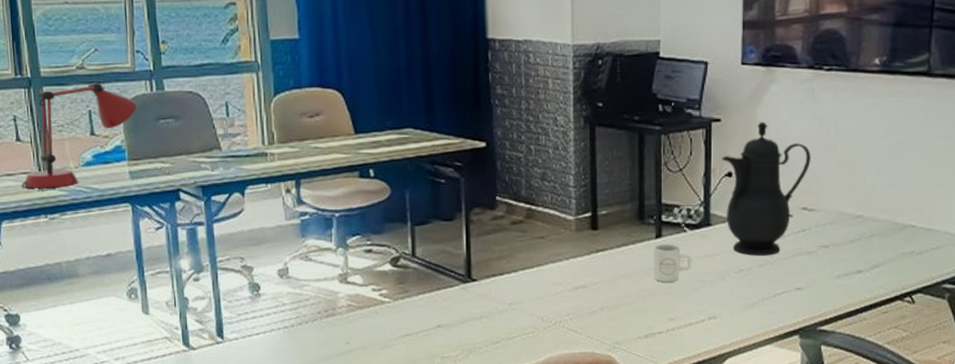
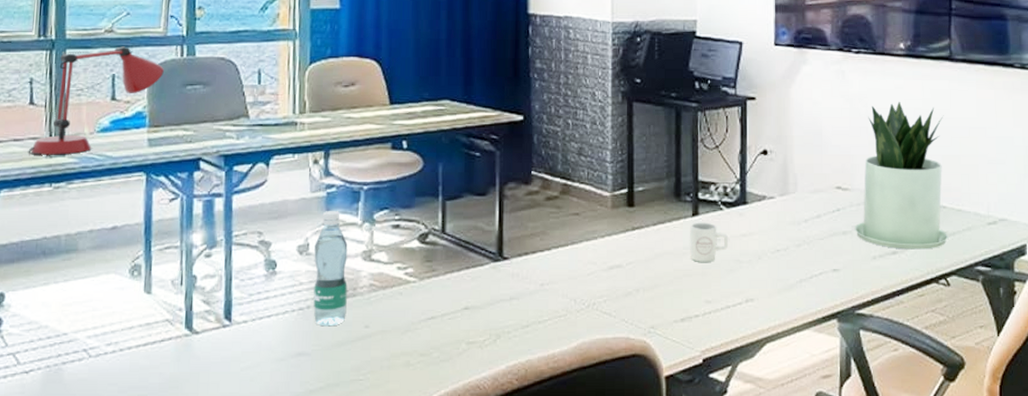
bottle: none [293,237,328,343] -> present [313,211,348,327]
coffeepot: present [721,122,811,256] -> none [756,101,843,235]
planter: none [819,120,918,269] -> present [854,102,949,250]

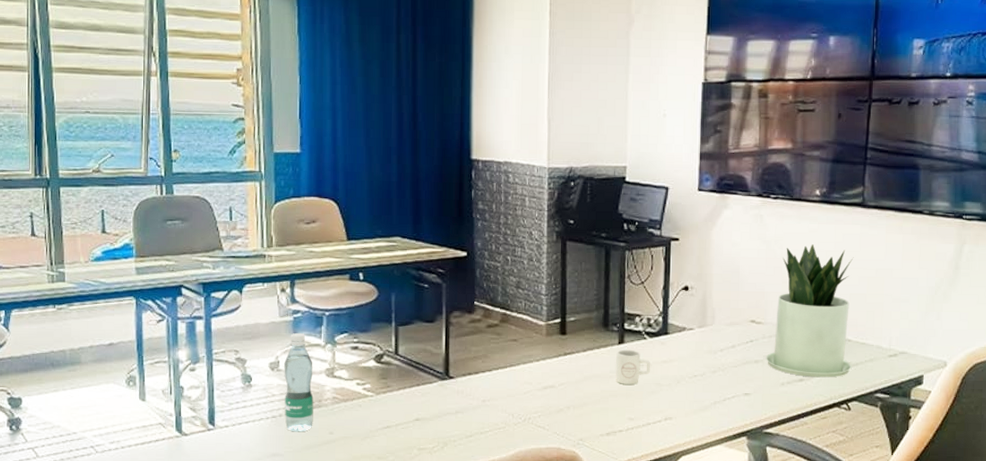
desk lamp: present [28,46,164,155] -> none [33,185,146,281]

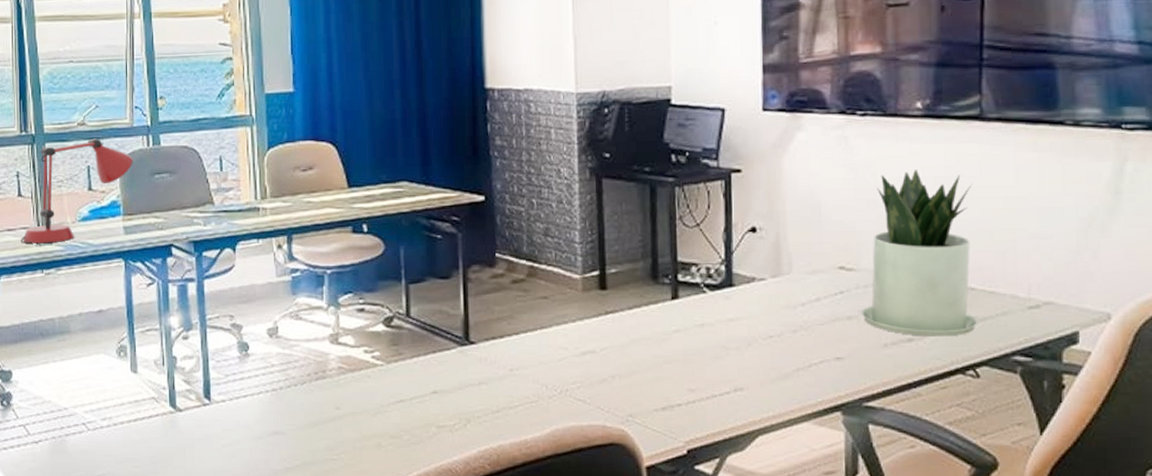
desk lamp: none [33,185,146,281] -> present [20,138,133,244]
bottle: present [284,333,314,432] -> none [283,295,317,407]
mug: present [616,349,651,385] -> none [669,306,714,348]

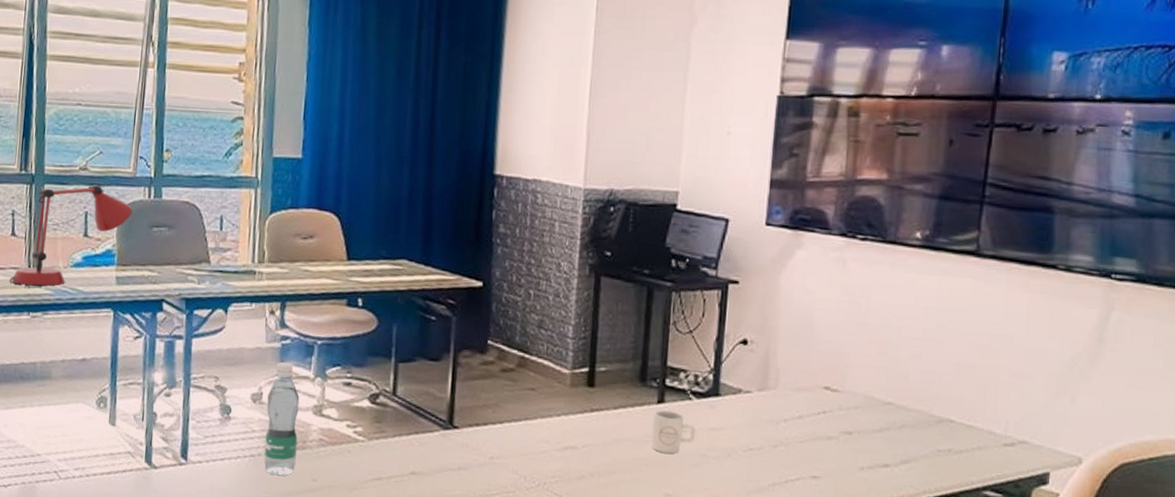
bottle: none [283,295,317,407] -> present [264,362,300,476]
mug: none [669,306,714,348] -> present [652,410,696,454]
planter: present [860,170,978,337] -> none [841,299,963,466]

